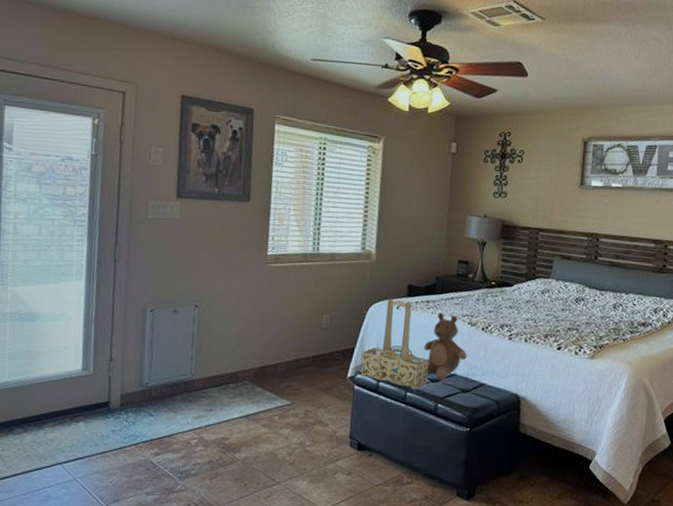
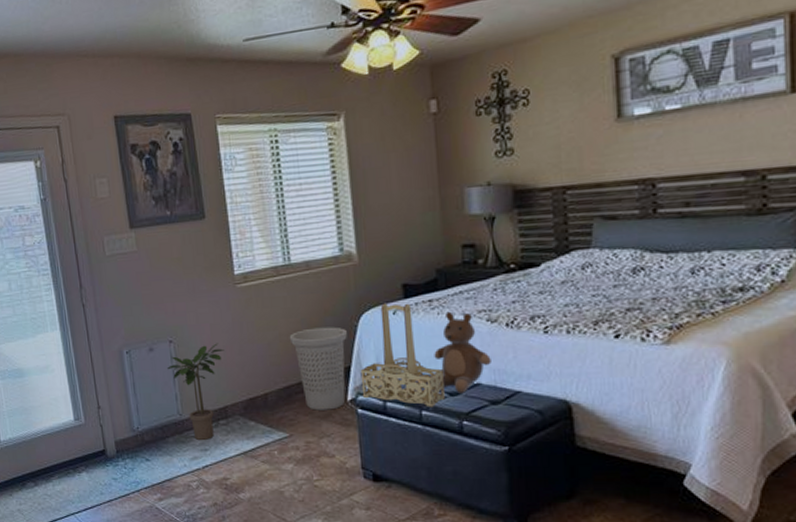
potted plant: none [188,313,246,401] -> present [167,343,225,440]
laundry basket: none [306,311,357,384] -> present [289,327,347,411]

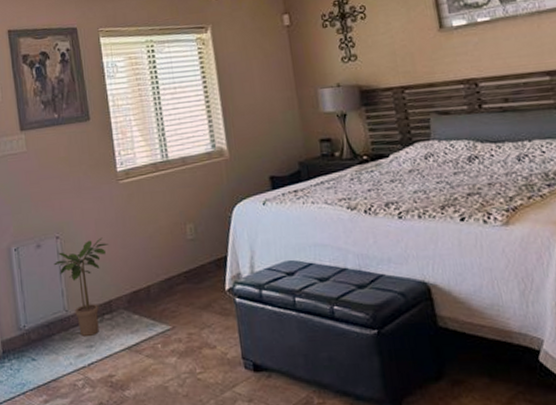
laundry basket: present [289,327,347,411] -> none [169,218,224,301]
decorative basket: present [360,303,445,408] -> none [236,194,315,294]
teddy bear: present [432,311,491,393] -> none [302,200,355,279]

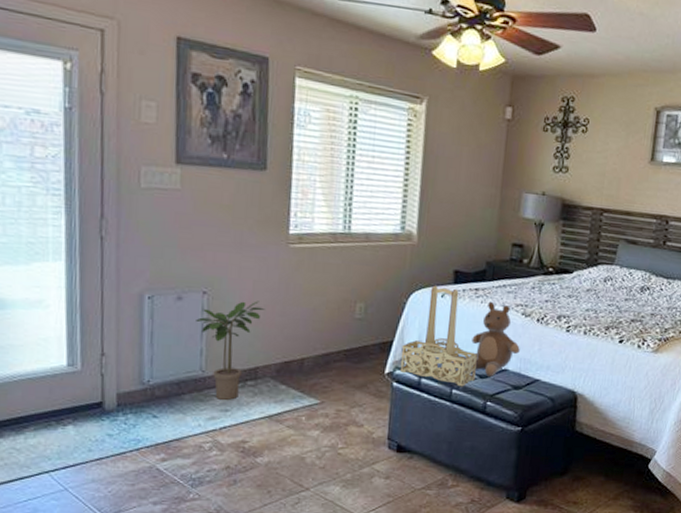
decorative basket: none [236,194,315,294] -> present [399,285,477,387]
teddy bear: none [302,200,355,279] -> present [466,301,520,377]

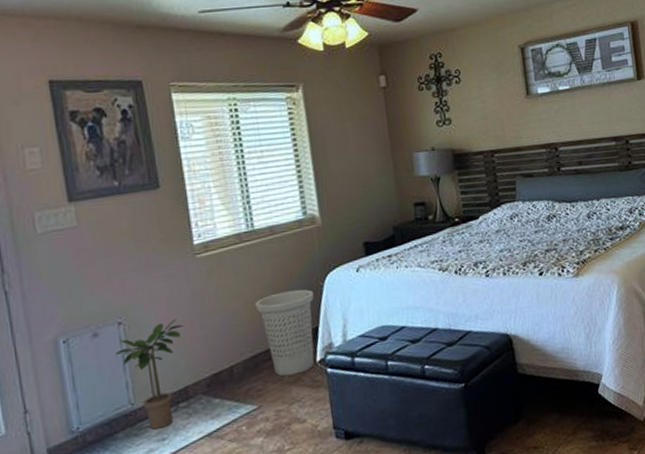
laundry basket: none [336,299,395,381] -> present [255,289,315,377]
decorative basket: present [399,285,477,387] -> none [328,260,408,358]
teddy bear: present [466,301,520,377] -> none [395,264,445,340]

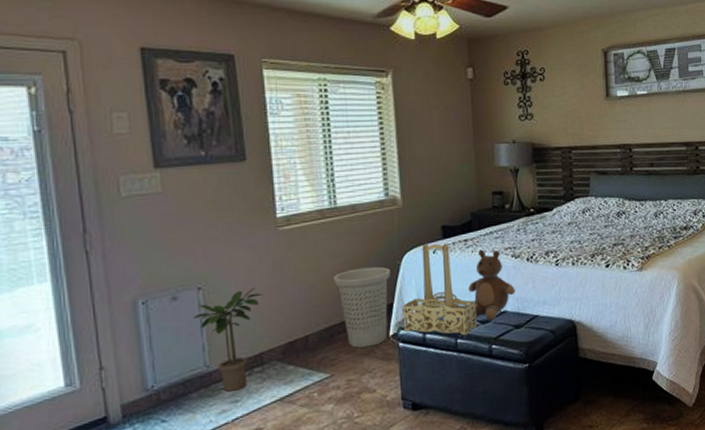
decorative basket: none [328,260,408,358] -> present [402,243,477,336]
teddy bear: none [395,264,445,340] -> present [467,249,515,321]

